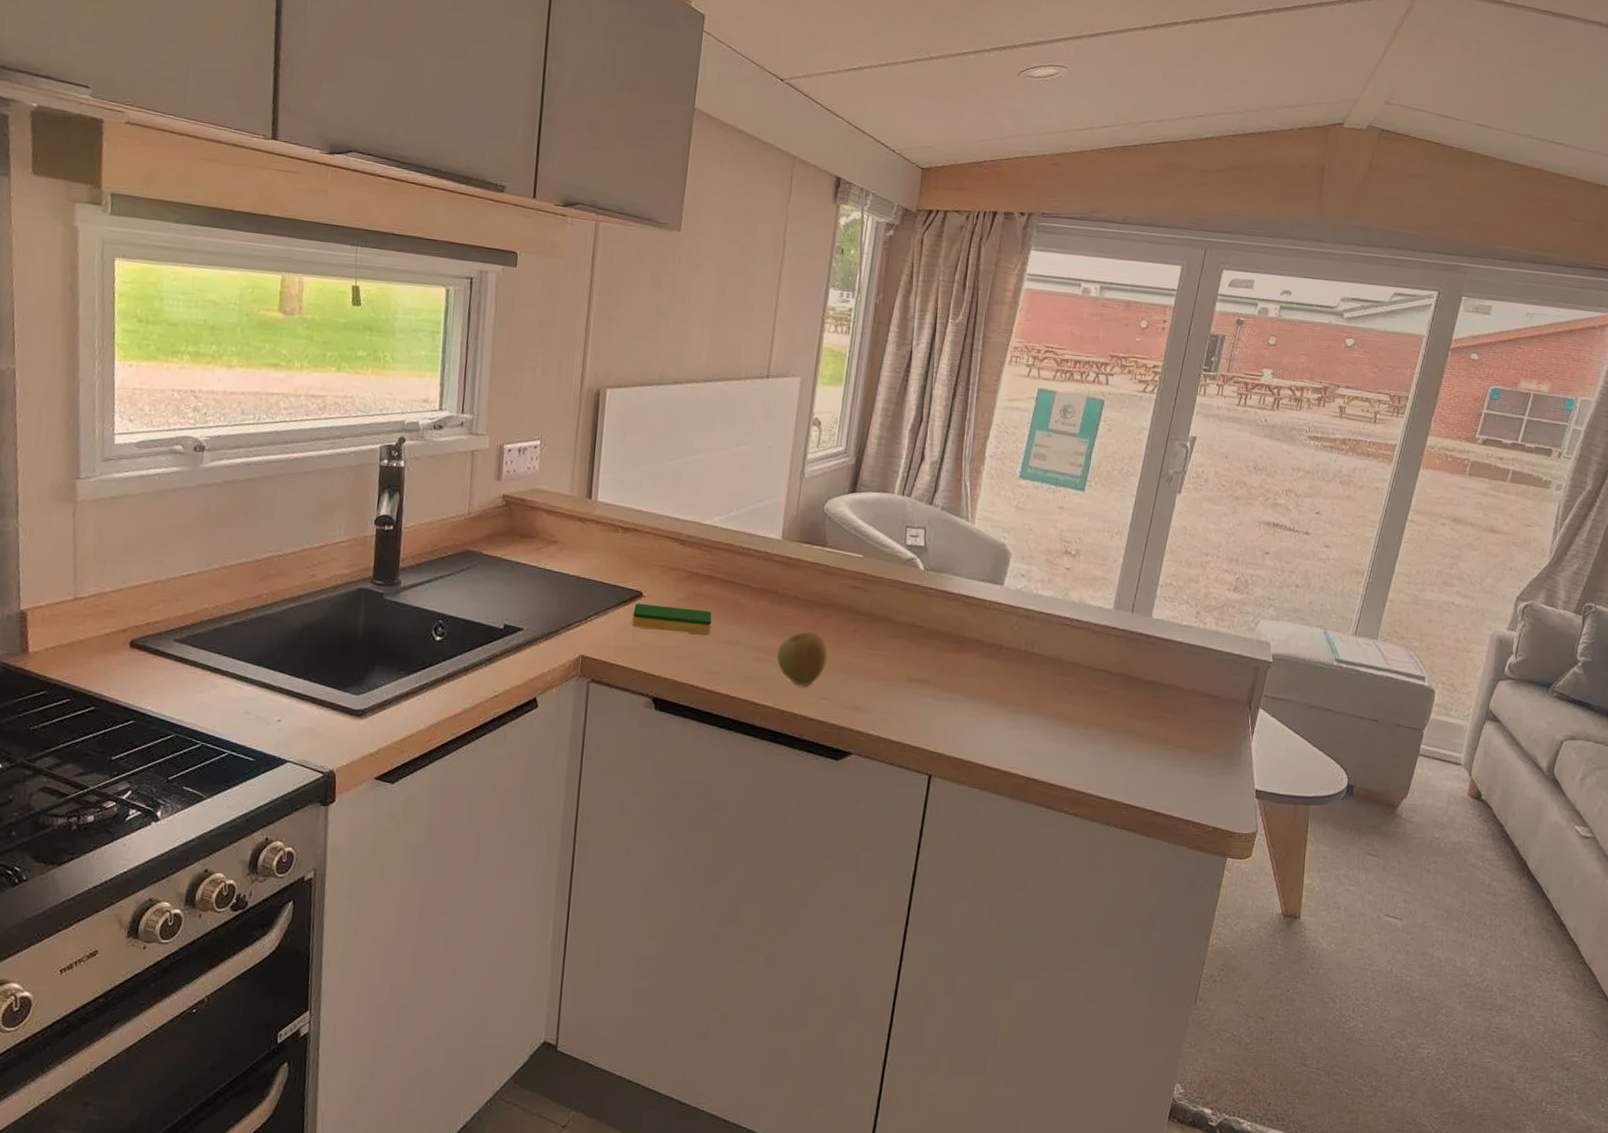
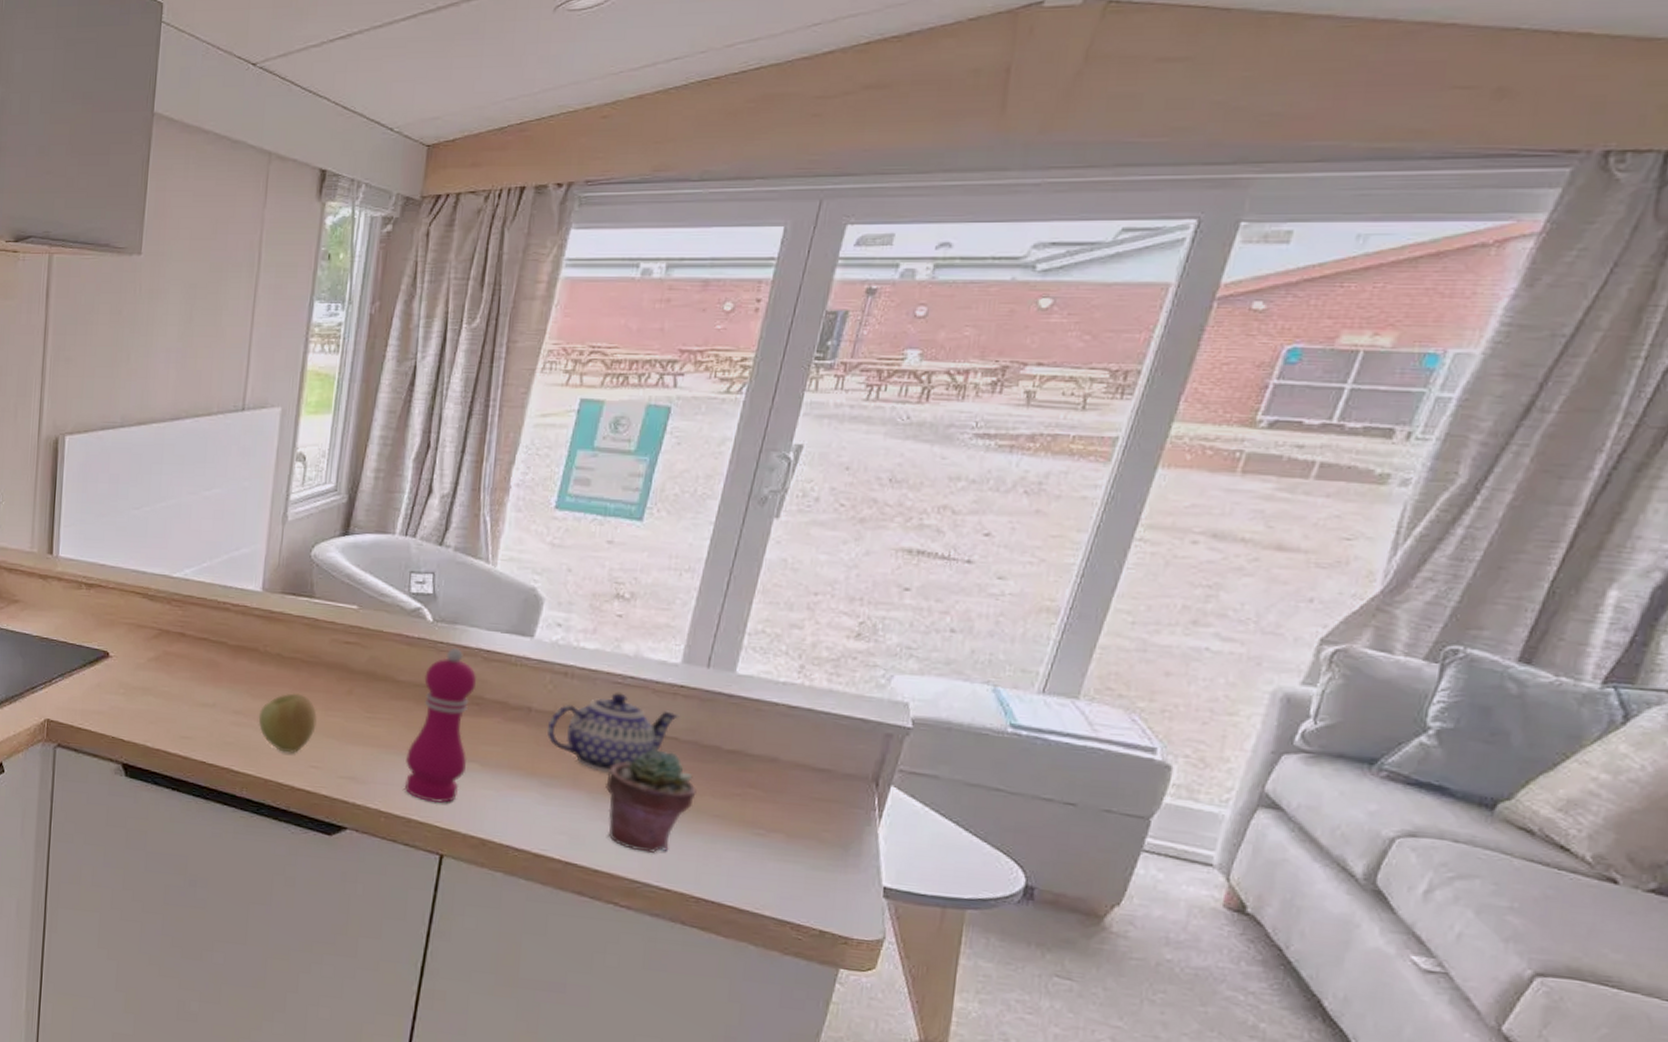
dish sponge: present [632,603,712,635] -> none [98,664,185,697]
pepper mill: none [900,594,959,729] -> present [404,648,478,803]
teapot: none [1013,632,1112,700] -> present [546,691,680,773]
potted succulent: none [1058,680,1125,769] -> present [606,749,697,854]

